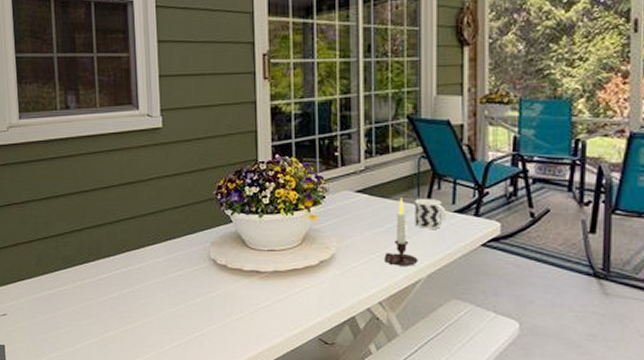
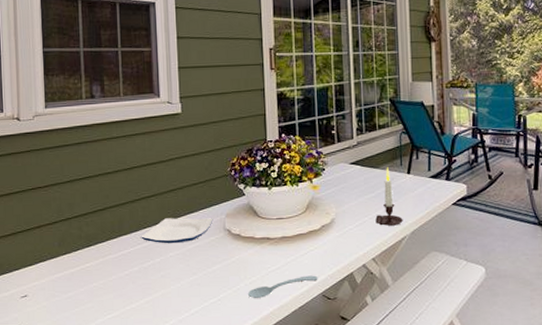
plate: none [120,243,197,271] -> present [141,218,213,244]
spoon: none [233,315,314,336] -> present [247,275,318,298]
cup: present [415,199,446,229] -> none [398,167,424,193]

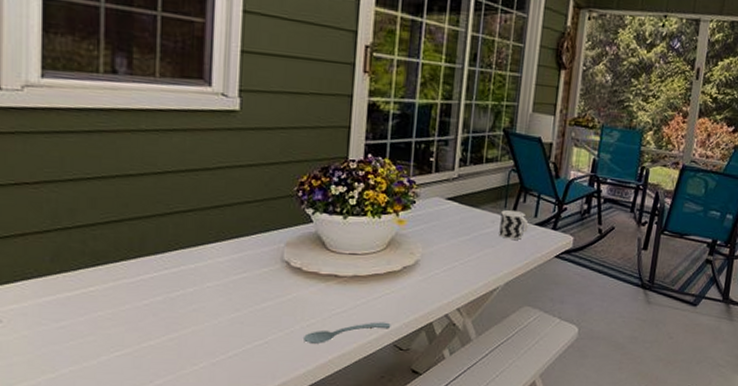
plate: present [141,218,213,244] -> none [169,240,269,272]
candle: present [375,167,403,226] -> none [467,208,498,274]
cup: none [398,167,424,193] -> present [499,210,529,240]

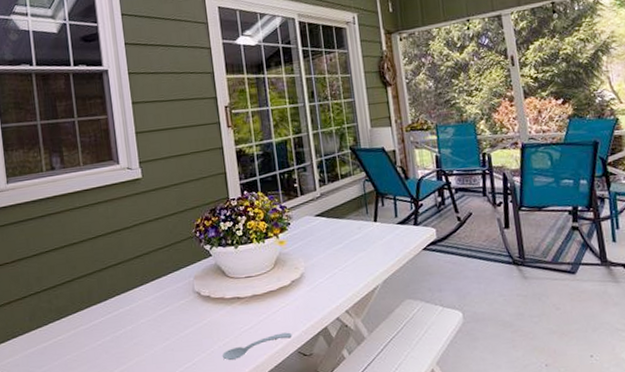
cup: present [499,210,529,240] -> none [365,214,392,241]

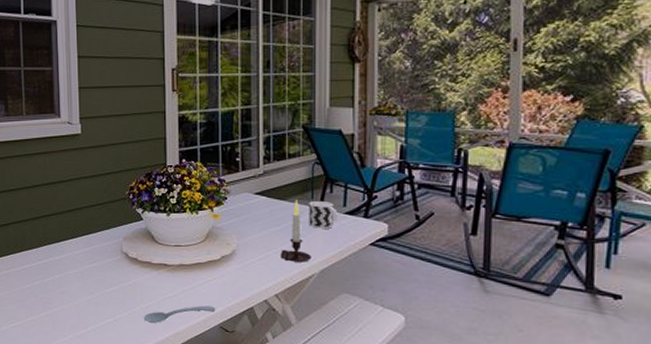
candle: none [345,216,374,277] -> present [280,200,312,262]
cup: none [365,214,392,241] -> present [309,201,338,229]

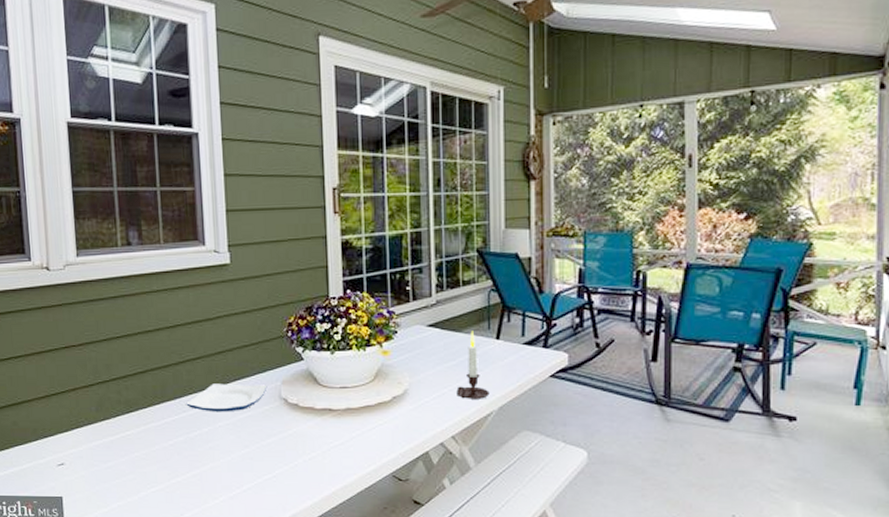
plate: none [42,237,111,263] -> present [186,383,268,412]
spoon: present [143,305,216,323] -> none [306,453,388,476]
cup: present [309,201,338,229] -> none [486,332,516,361]

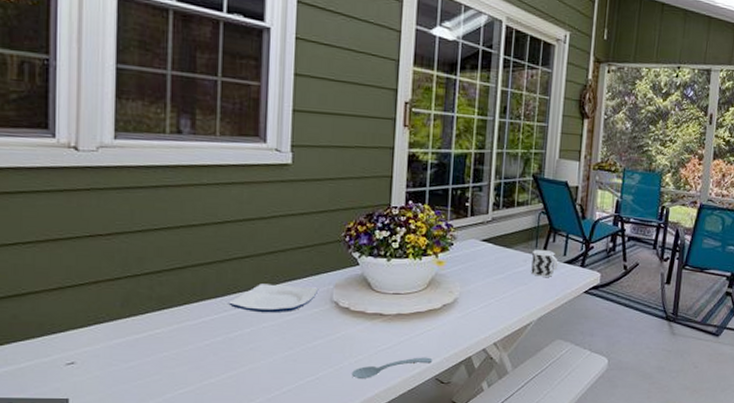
spoon: none [306,453,388,476] -> present [351,357,433,378]
candle: present [456,331,490,399] -> none [502,248,531,310]
cup: none [486,332,516,361] -> present [531,250,558,277]

